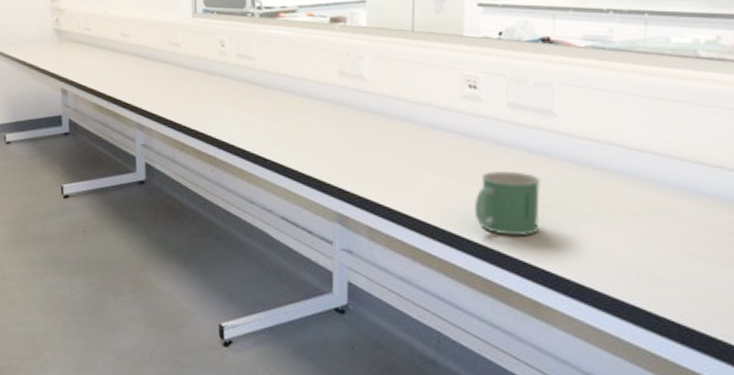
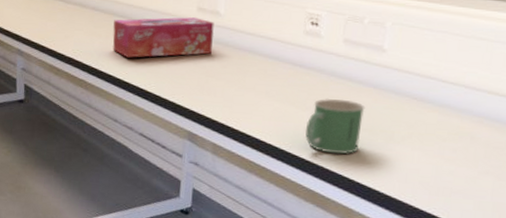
tissue box: none [245,82,359,130] -> present [112,17,214,58]

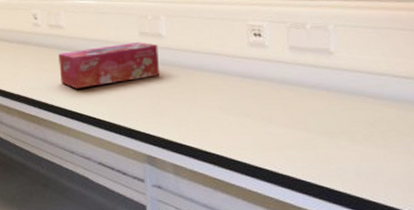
mug: present [305,98,366,154] -> none [264,106,322,161]

